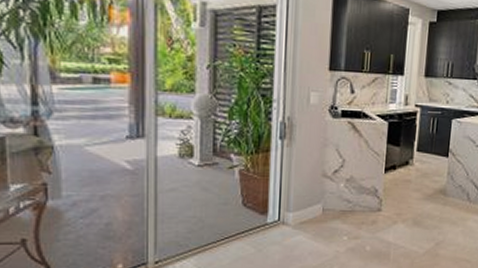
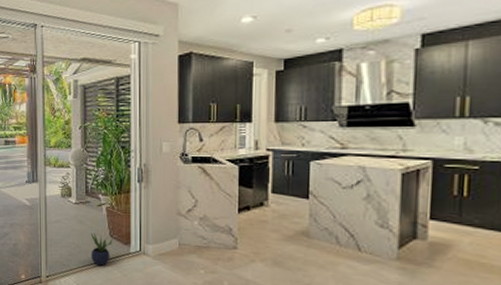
potted plant: none [217,202,246,242] -> present [90,233,113,266]

